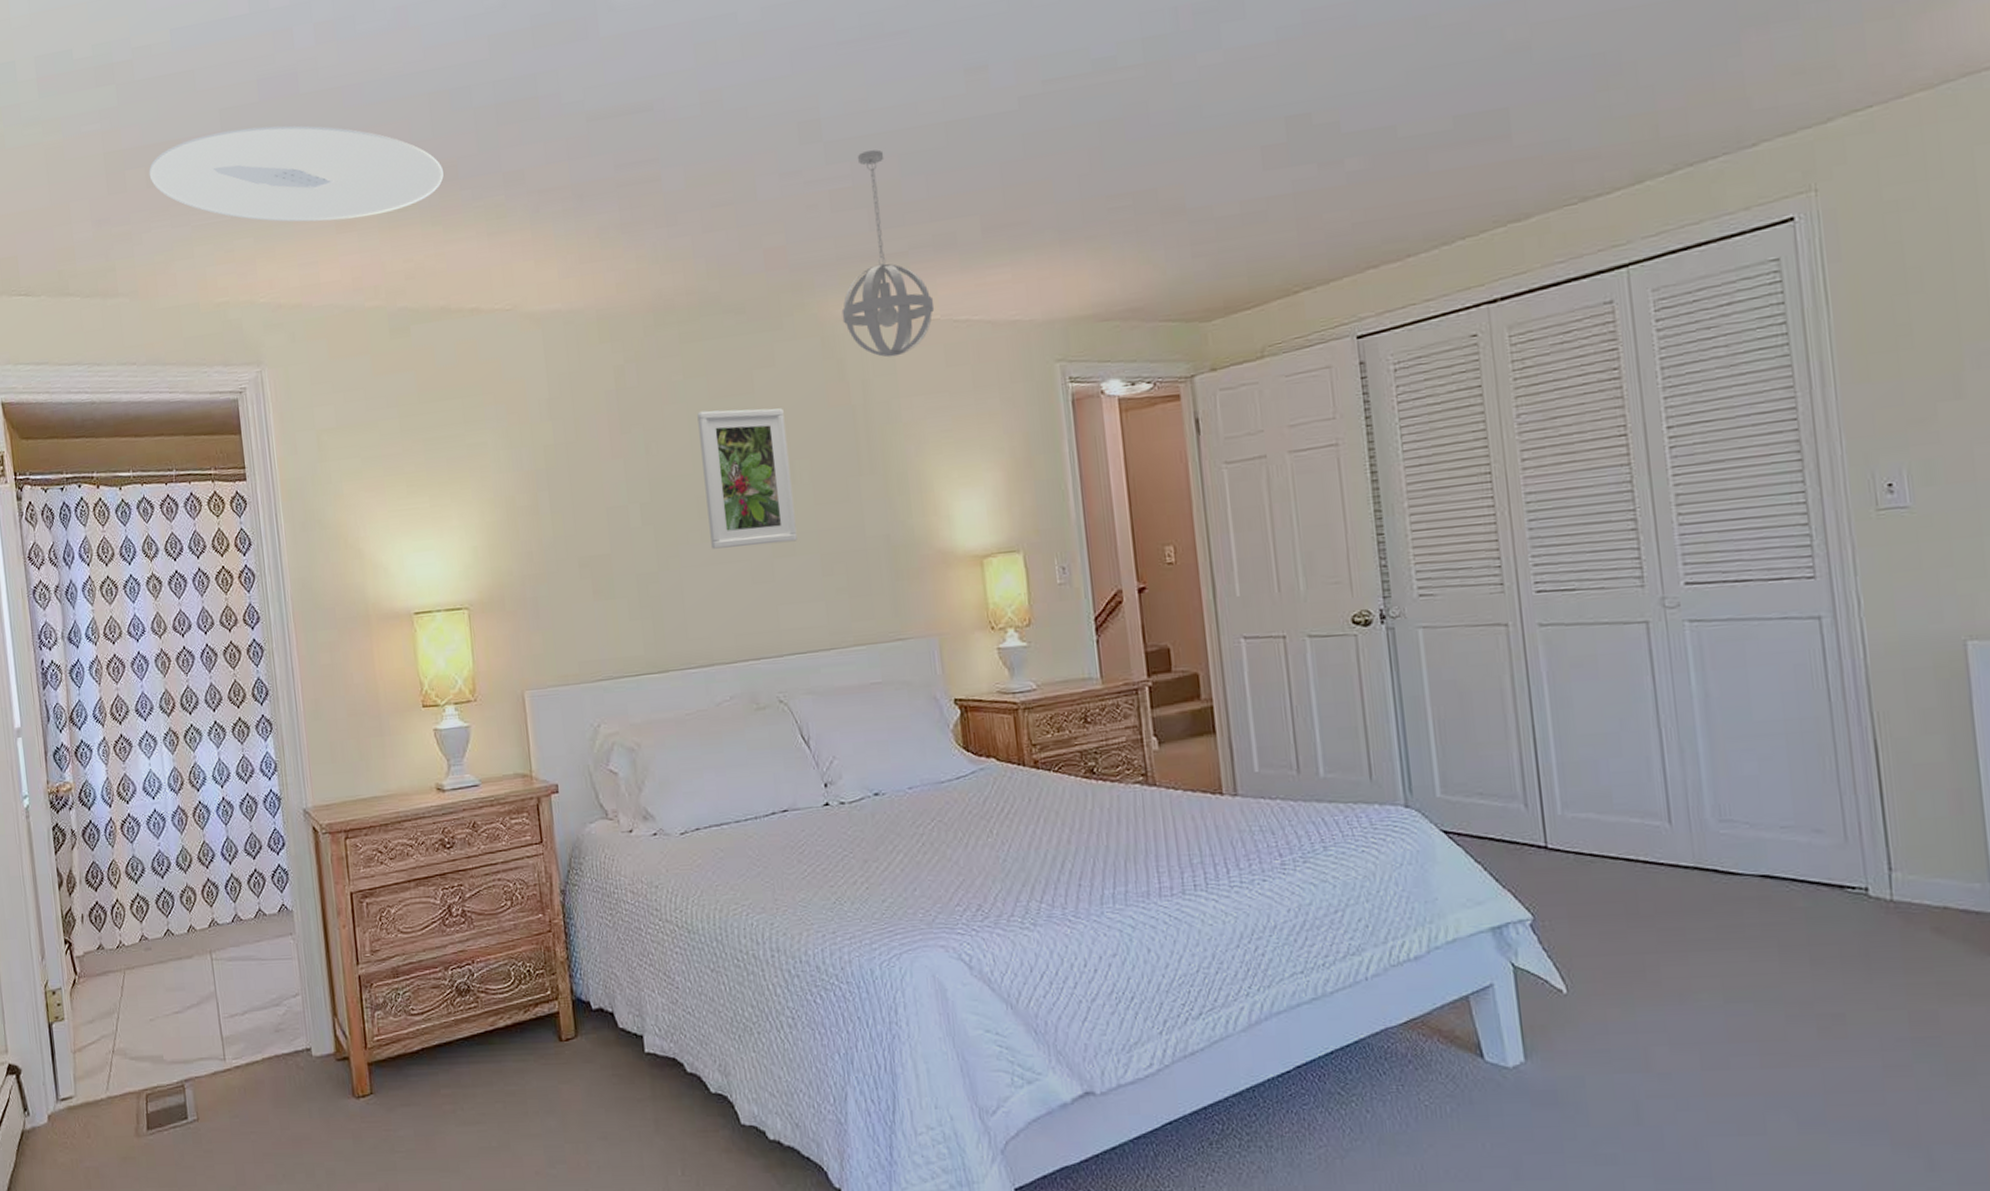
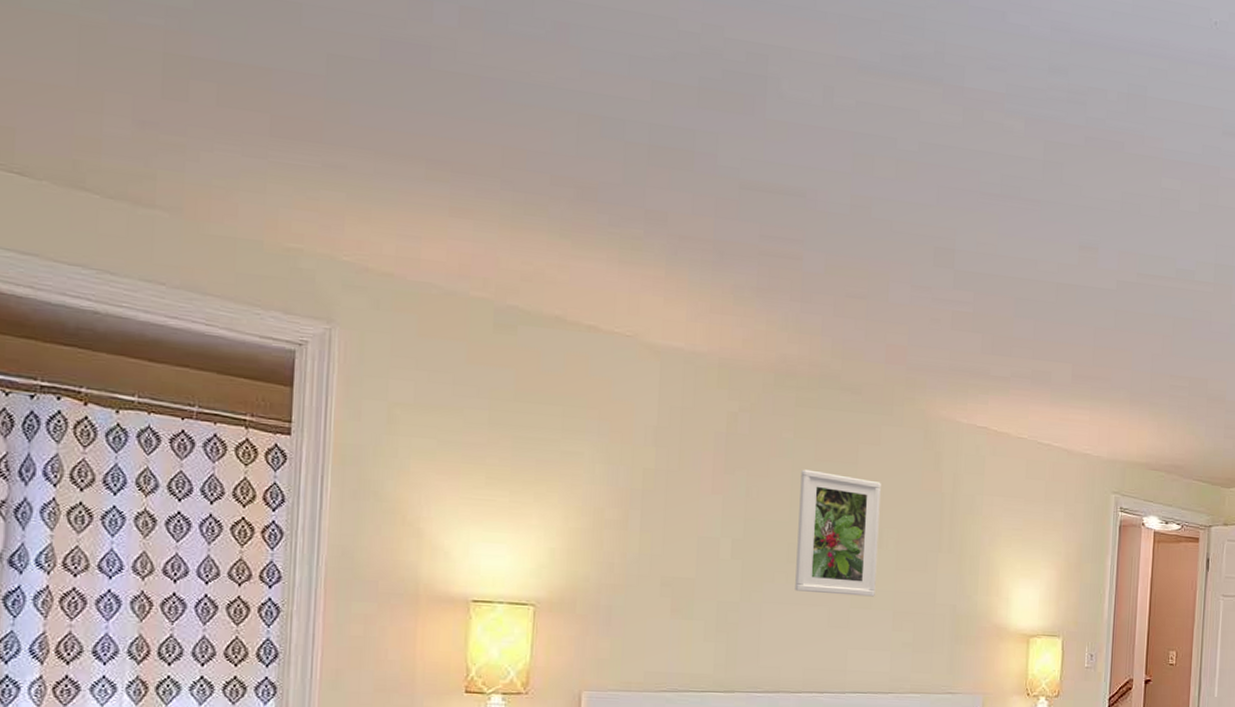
ceiling light: present [148,125,444,222] -> none [222,72,582,212]
pendant light: present [841,149,935,358] -> none [946,287,1025,461]

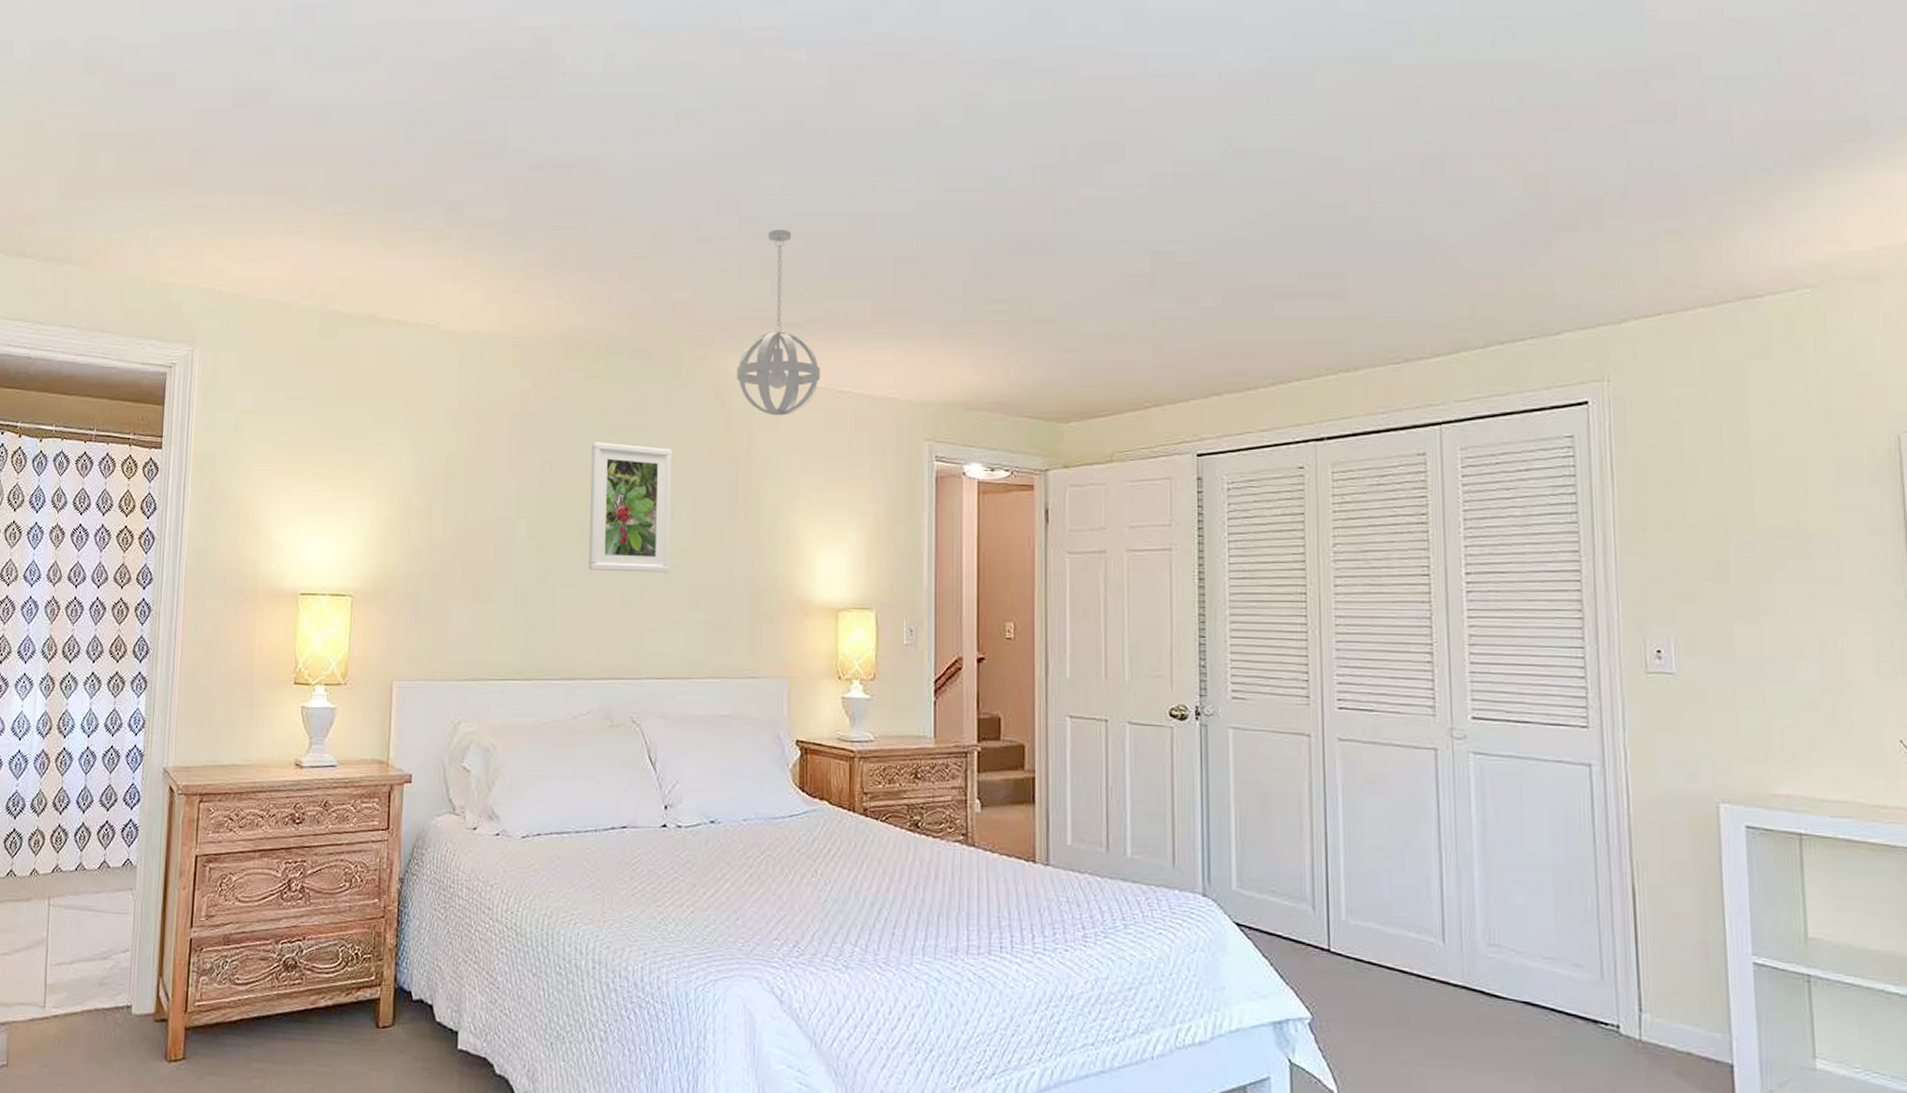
pendant light: none [946,287,1025,461] -> present [736,230,821,416]

